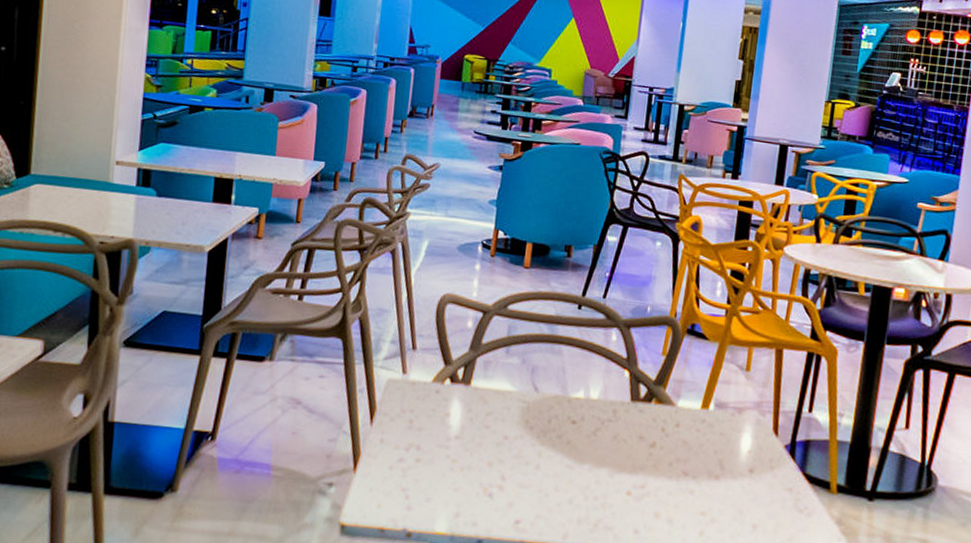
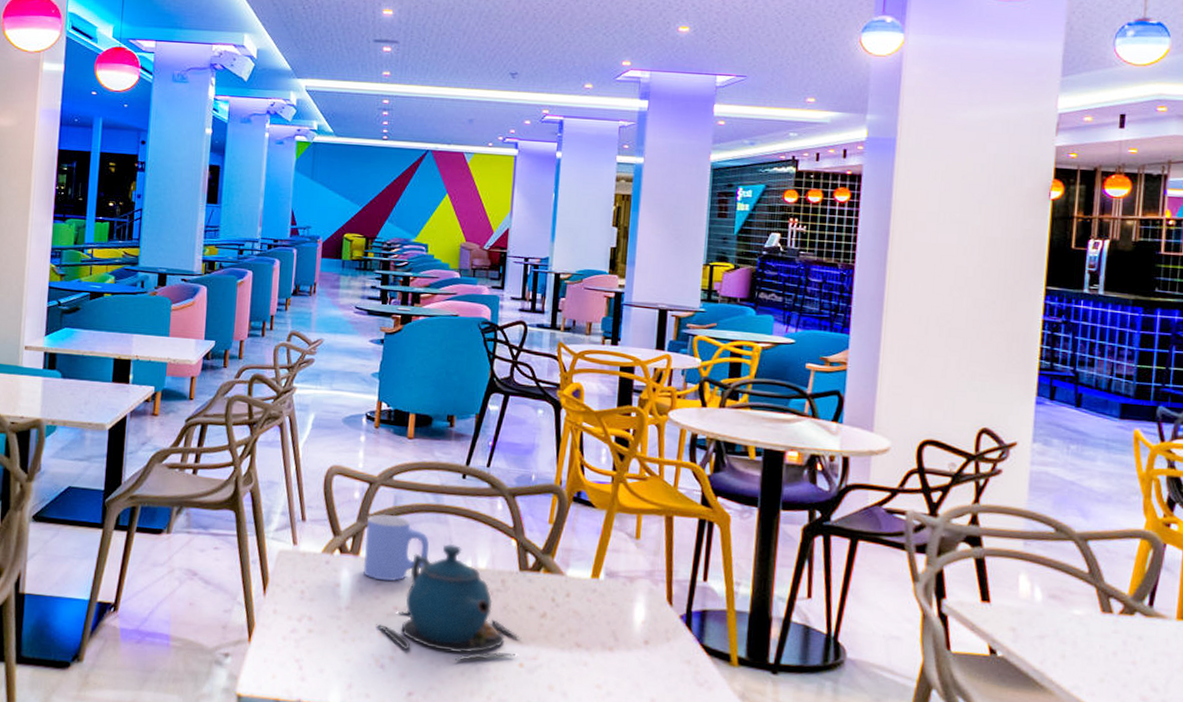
mug: none [473,343,542,411] -> present [362,513,430,581]
teapot: none [485,374,631,490] -> present [376,543,522,661]

